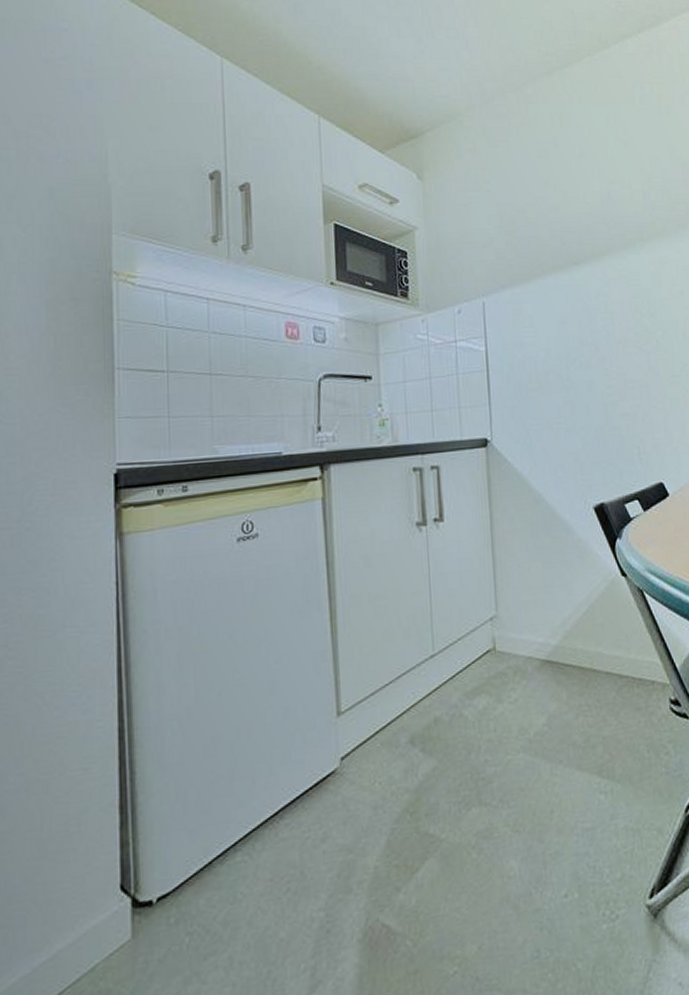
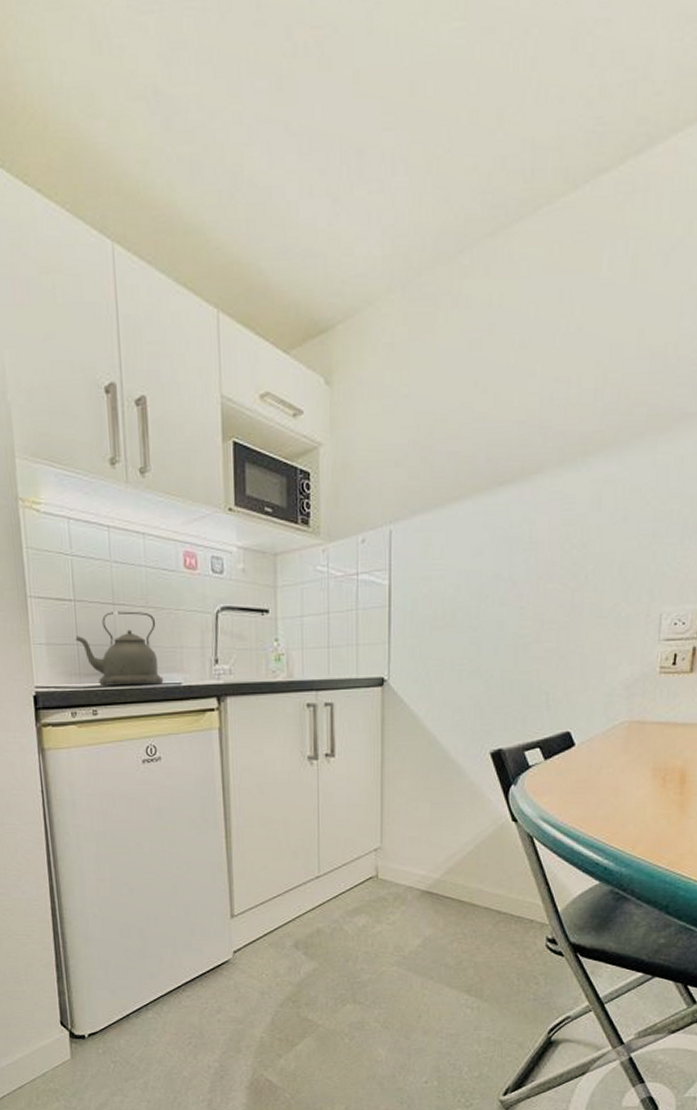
kettle: none [166,381,263,460] -> present [75,611,164,686]

